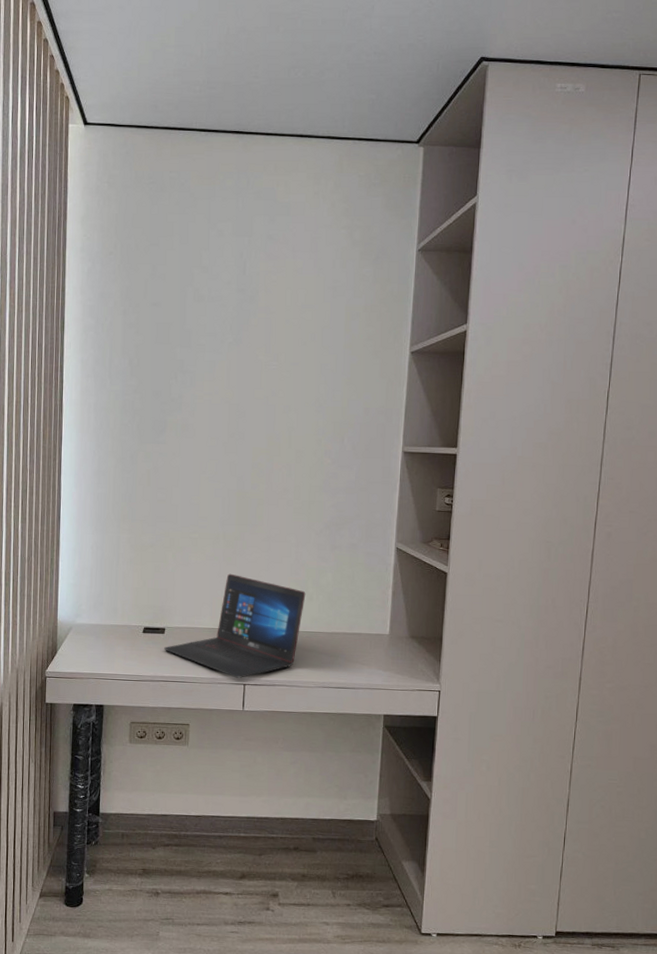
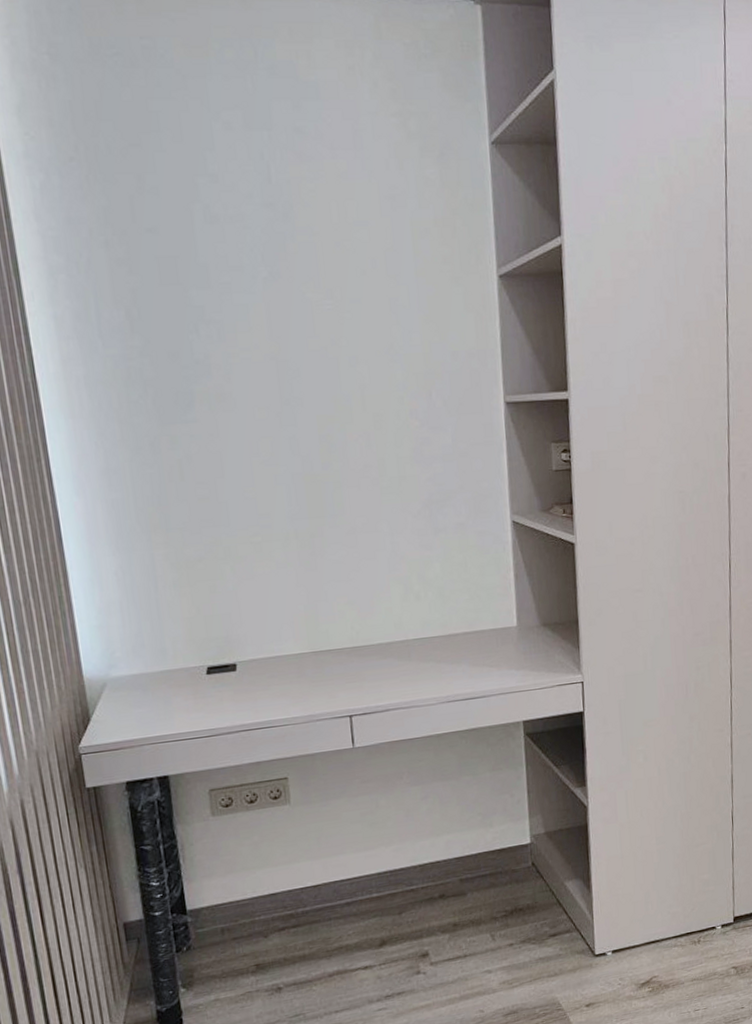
laptop: present [164,573,306,678] -> none [239,581,411,710]

